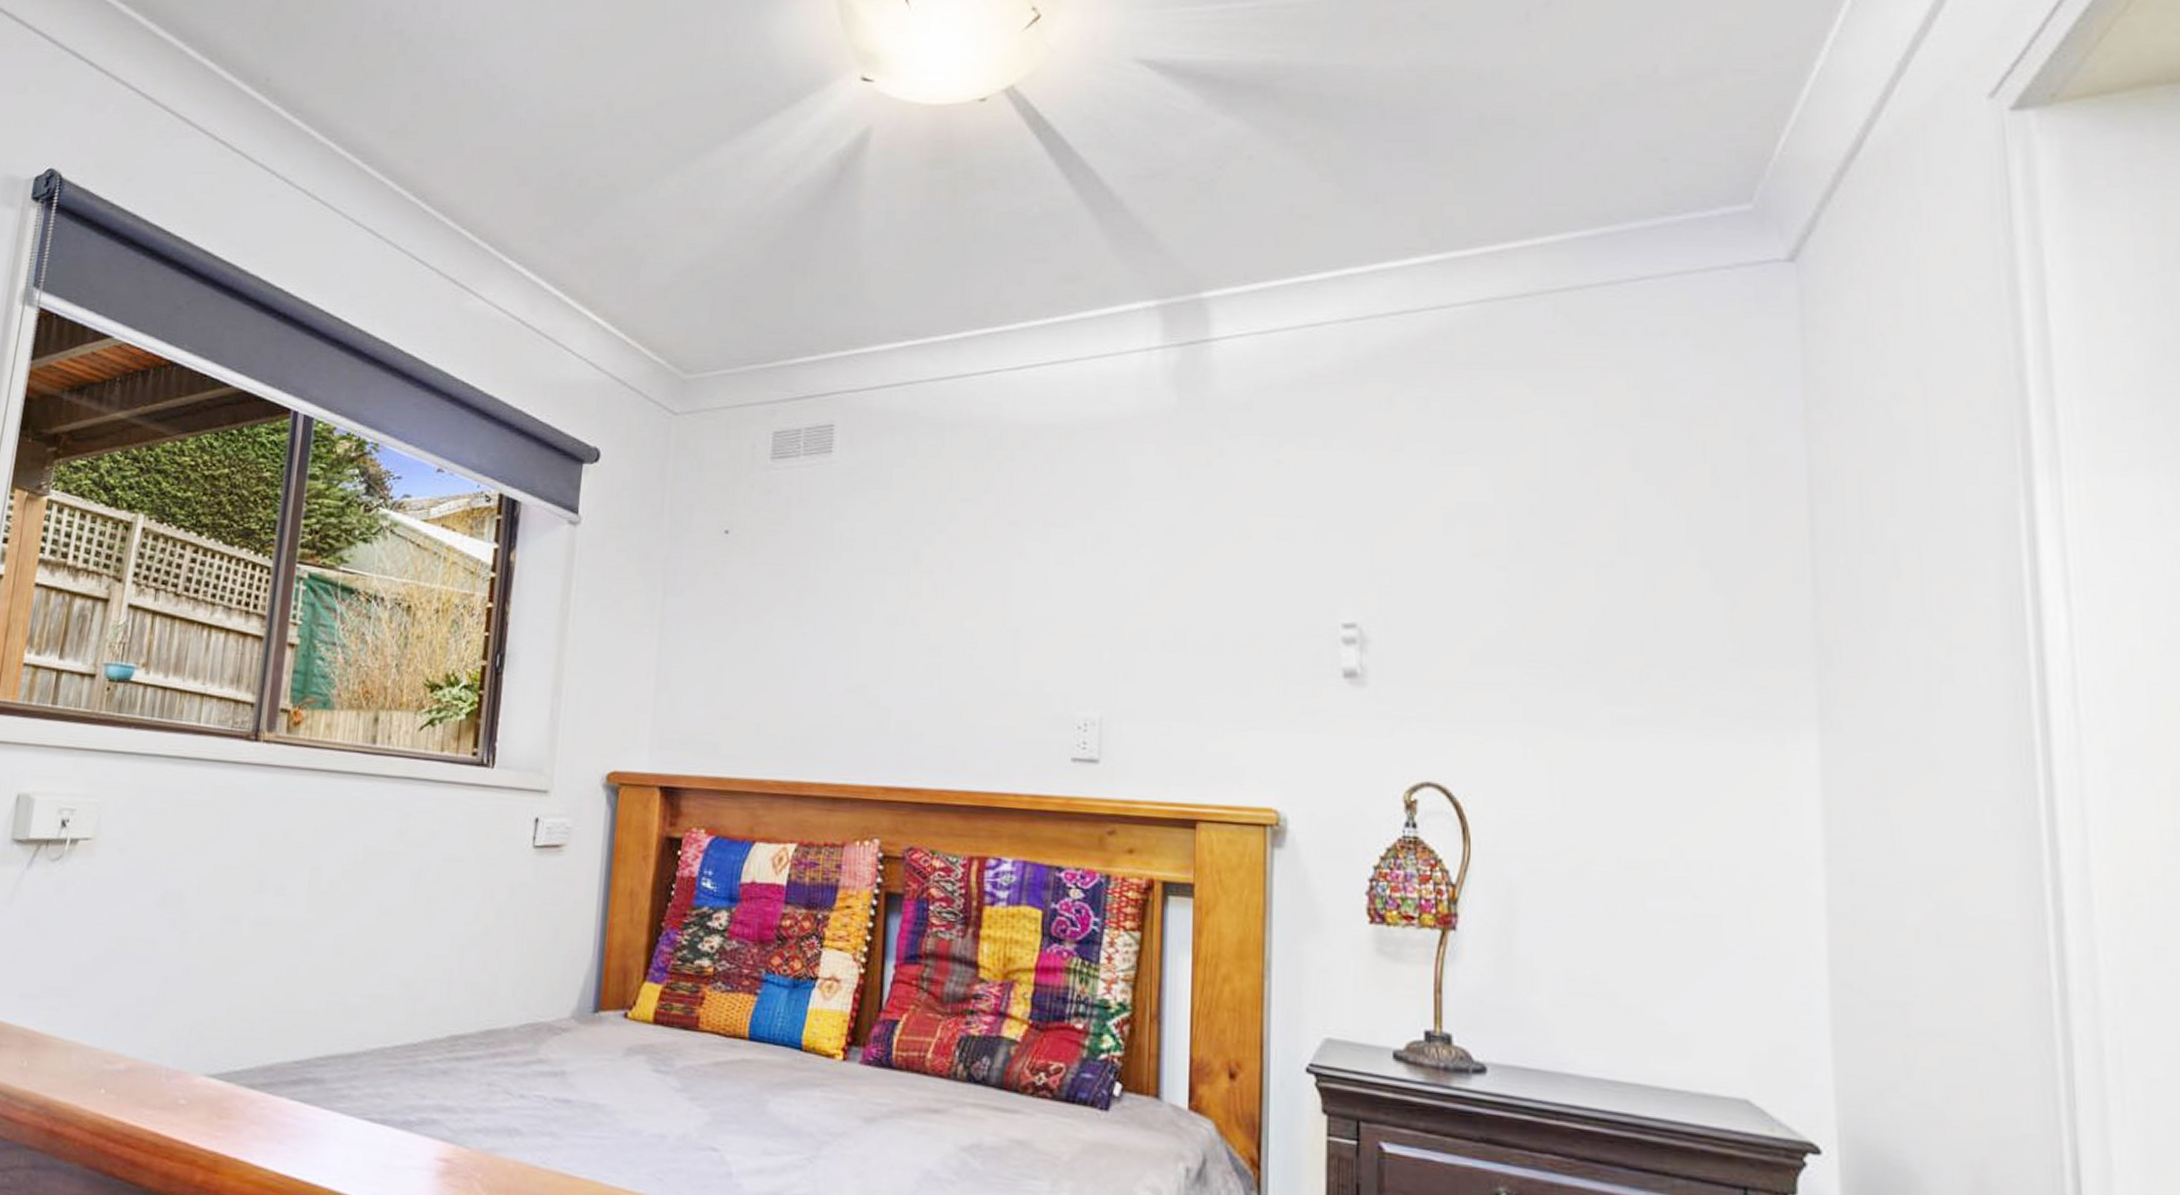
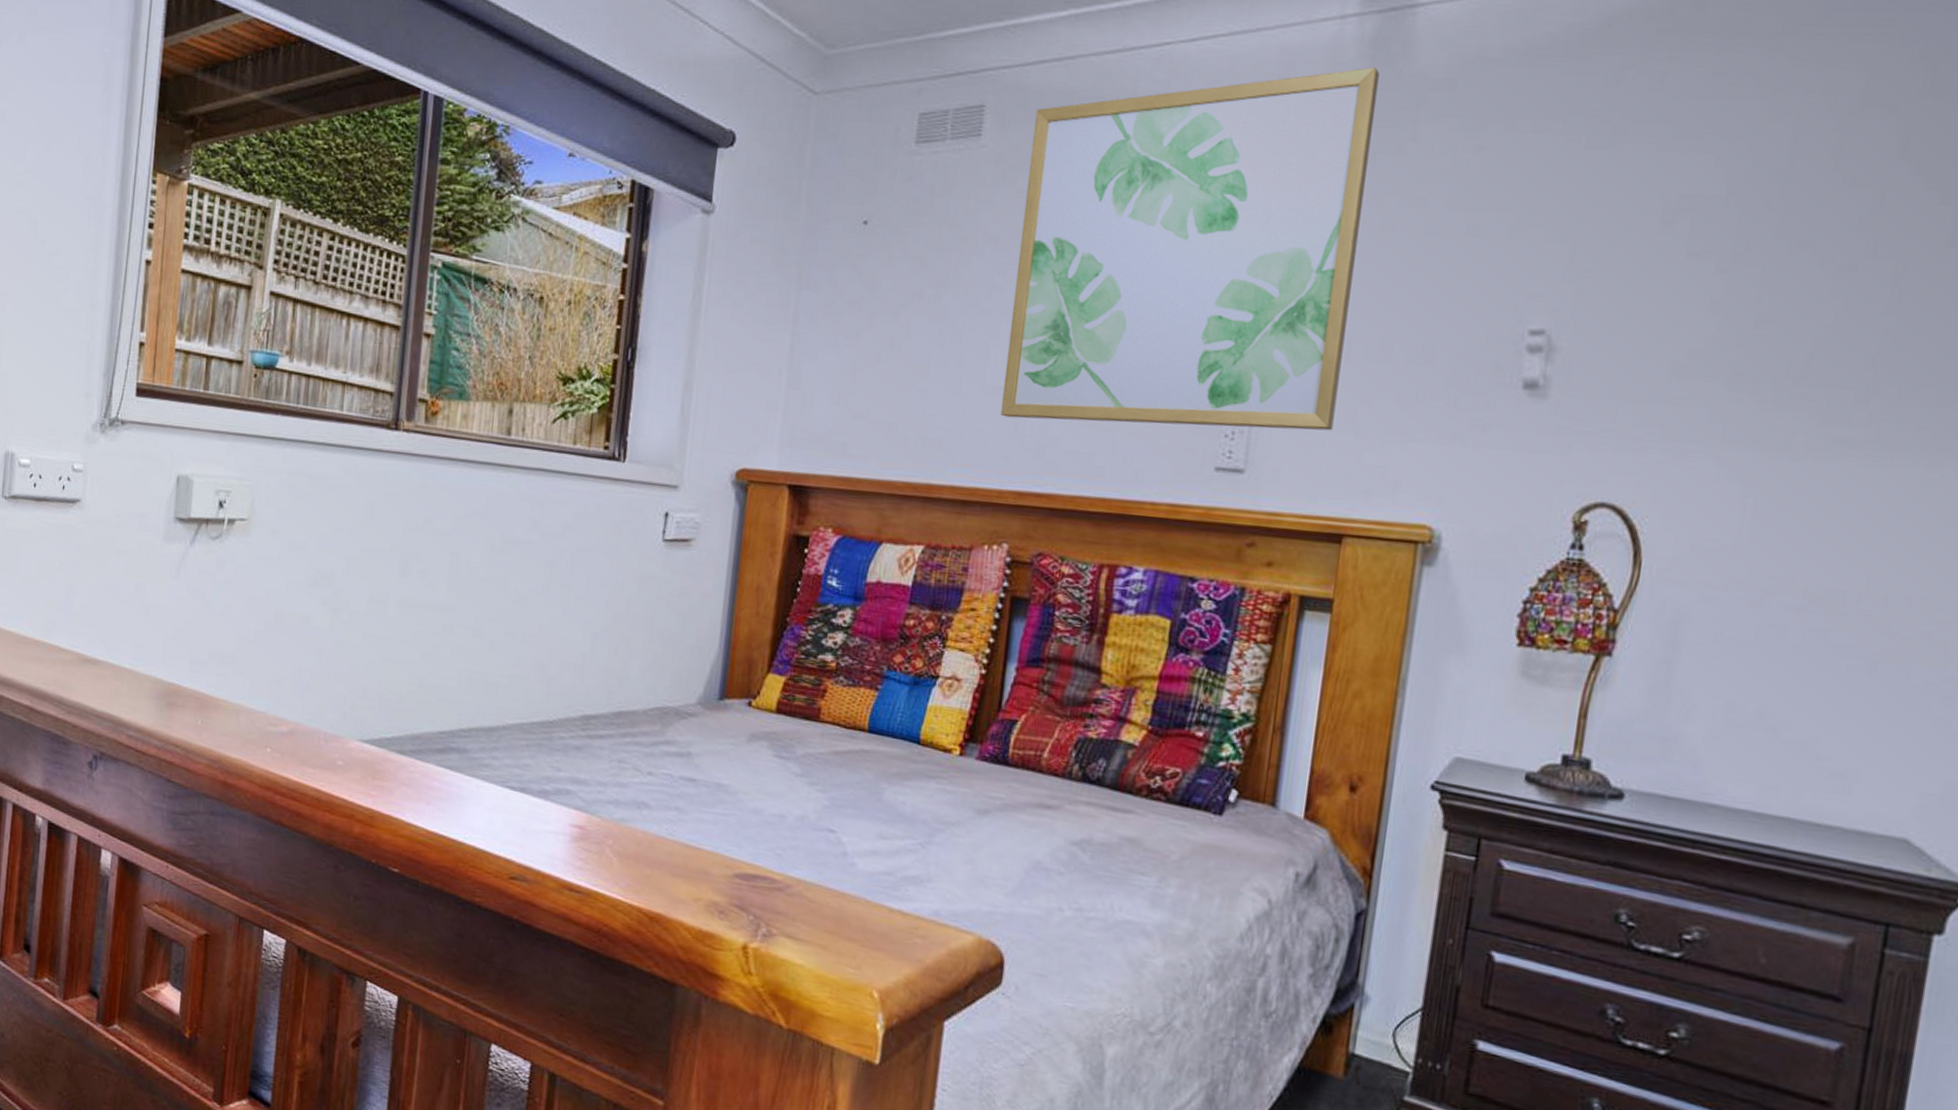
wall art: none [864,393,1186,721] -> present [1000,67,1380,431]

